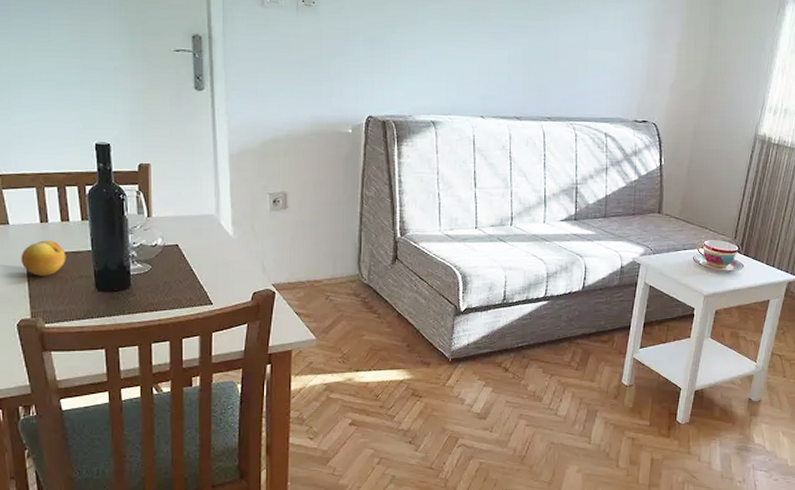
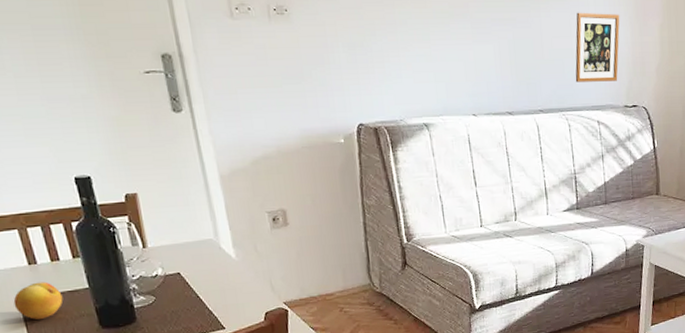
picture frame: none [586,24,638,95] -> present [575,12,620,82]

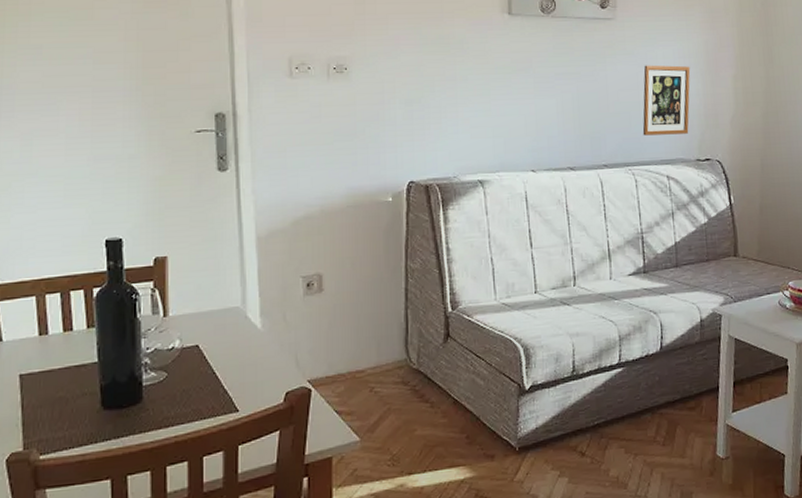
fruit: present [13,282,63,320] -> none [14,355,68,399]

